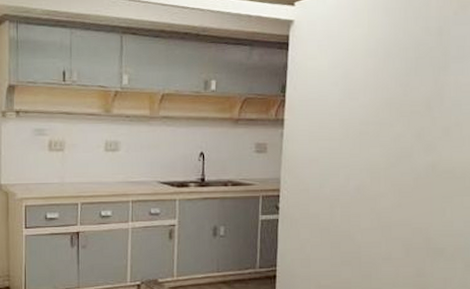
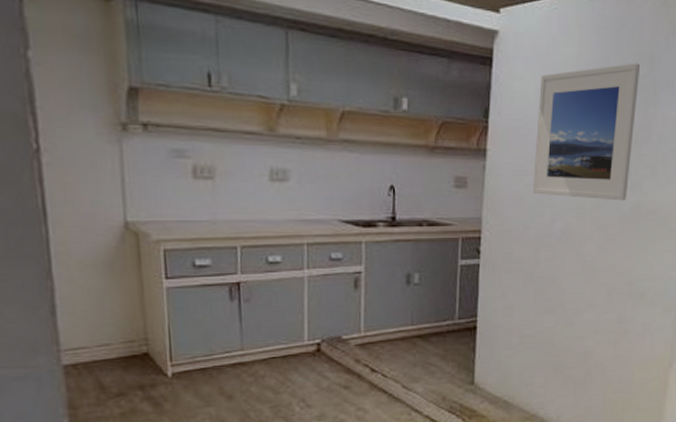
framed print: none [327,36,430,161] -> present [533,63,641,201]

